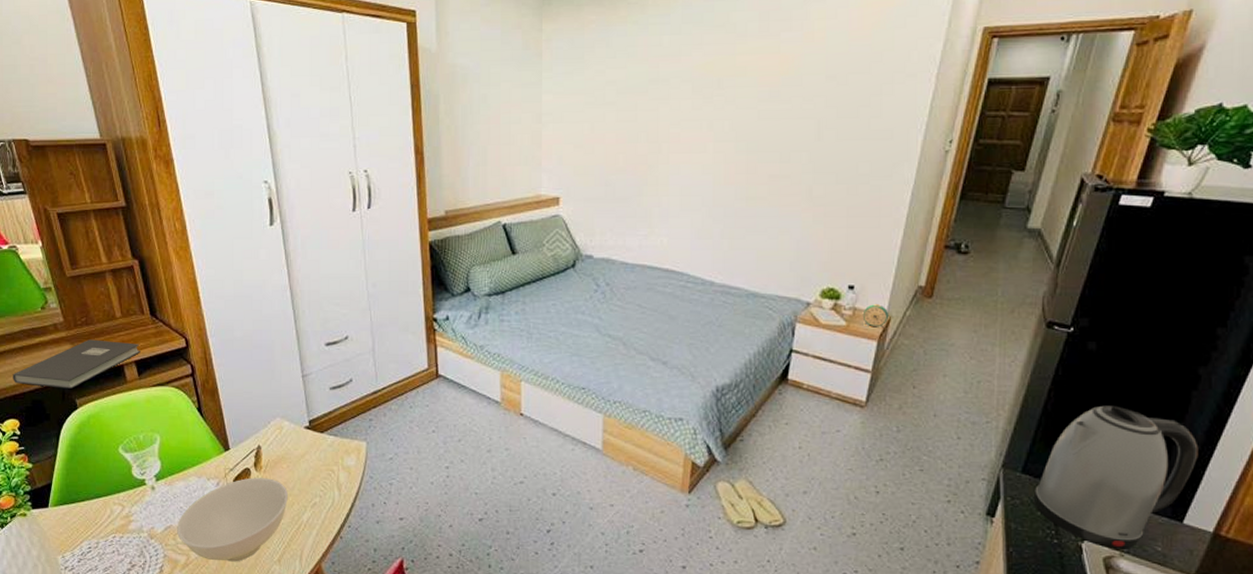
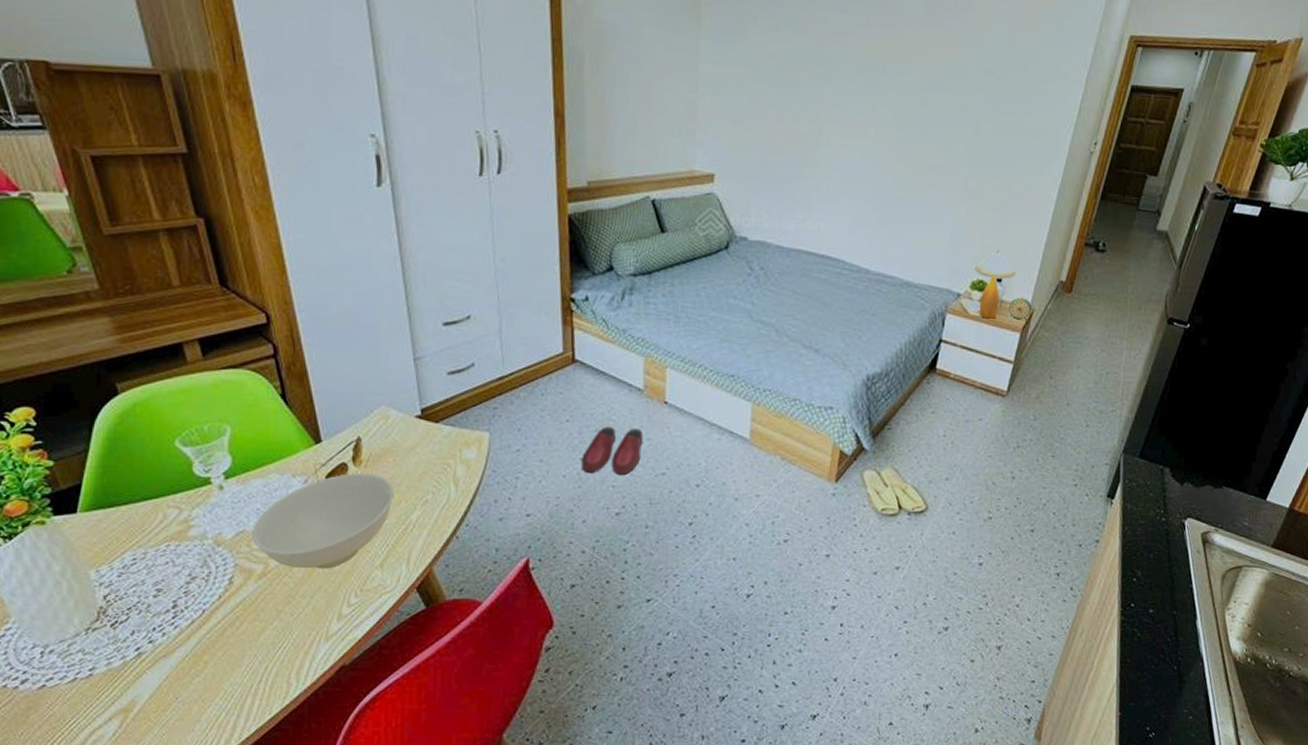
book: present [12,339,141,389] -> none [25,311,206,371]
slippers: none [447,437,502,484] -> present [582,426,643,476]
table lamp: none [823,257,868,327] -> present [974,251,1015,319]
kettle: present [1033,405,1199,549] -> none [1147,395,1283,525]

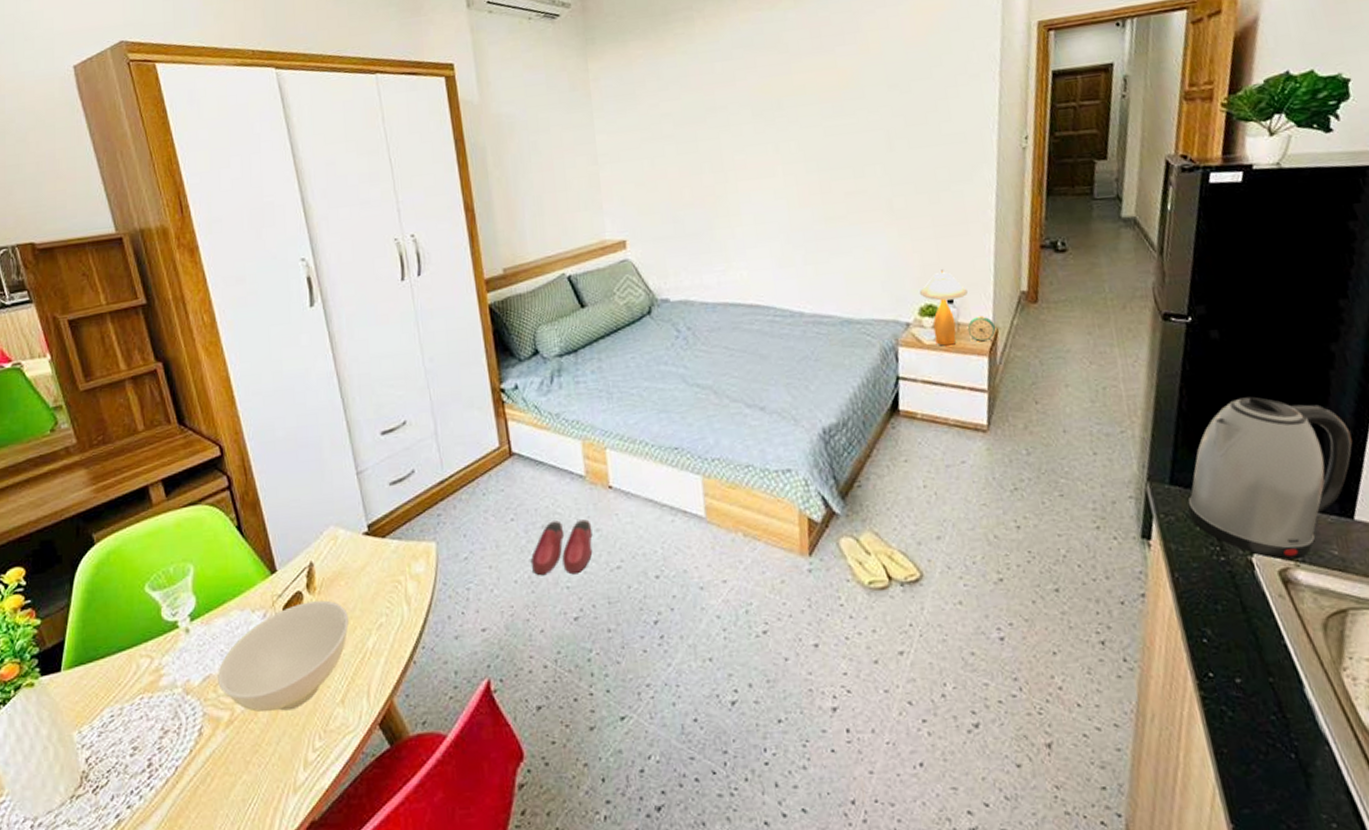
kettle: none [1147,395,1283,525] -> present [1187,396,1353,559]

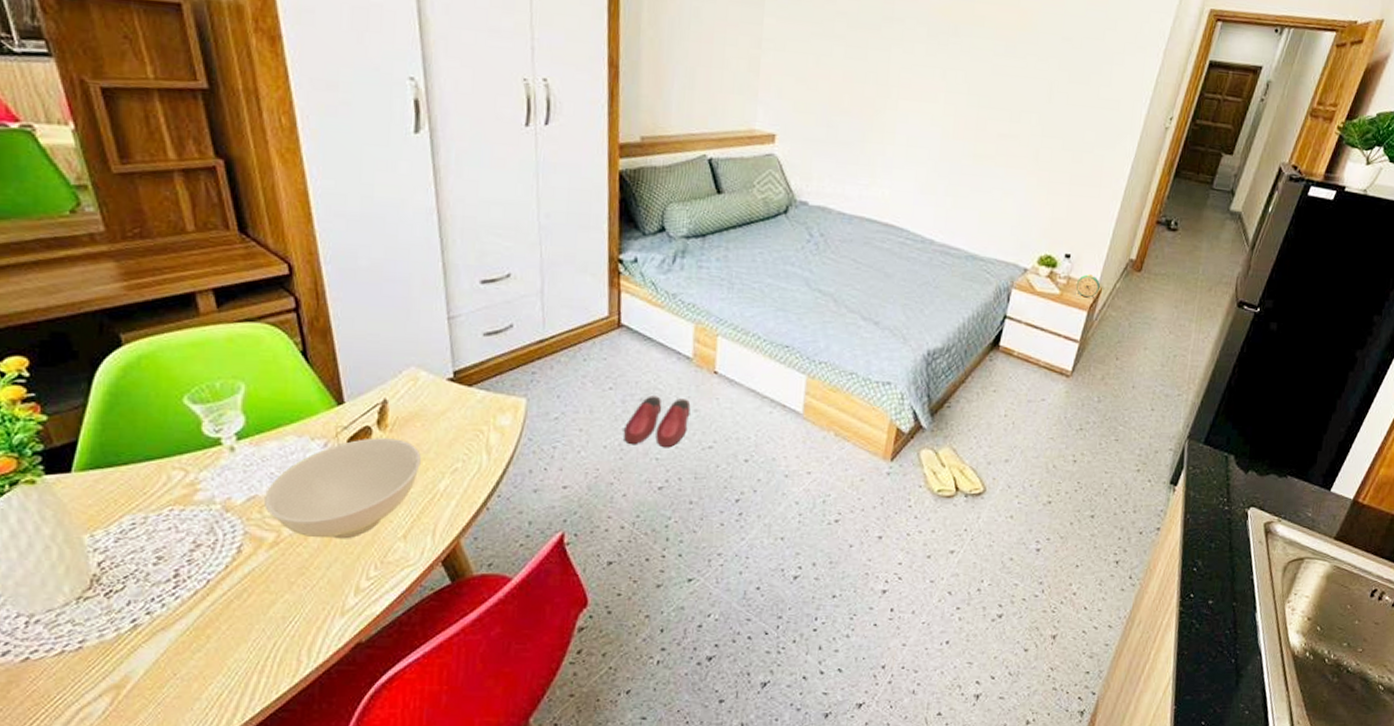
table lamp: present [919,269,968,346] -> none [1042,225,1085,296]
kettle: present [1187,396,1353,559] -> none [1211,382,1349,515]

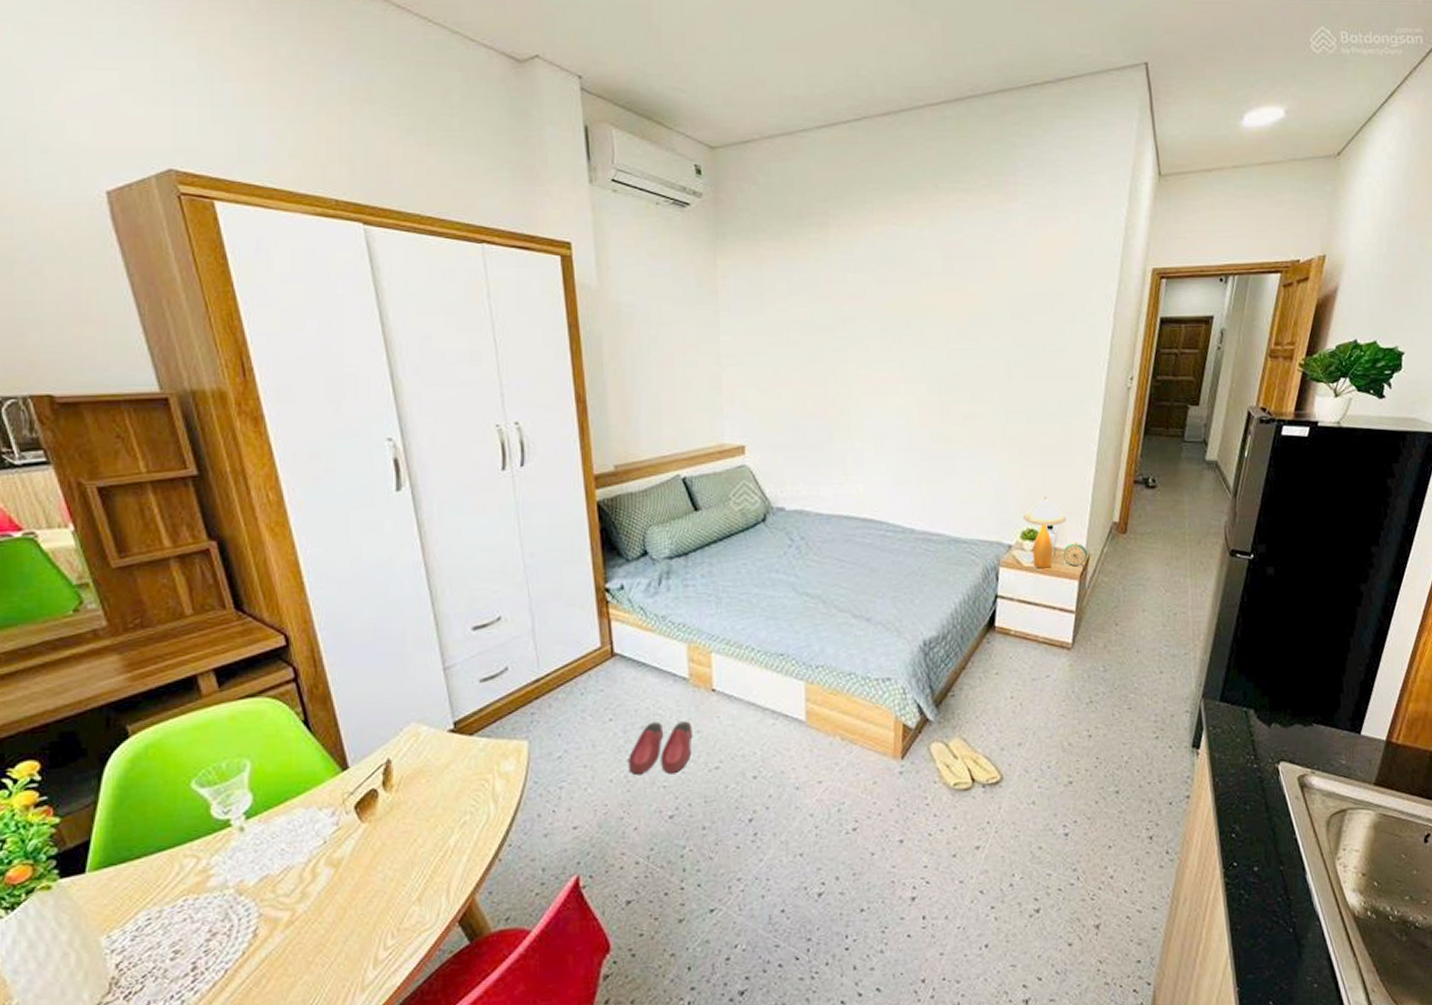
bowl: present [264,437,421,539] -> none [277,798,429,912]
table lamp: none [1042,225,1085,296] -> present [1022,497,1066,569]

